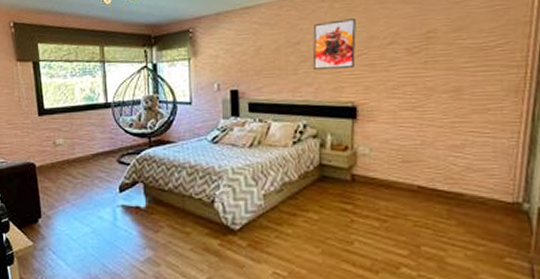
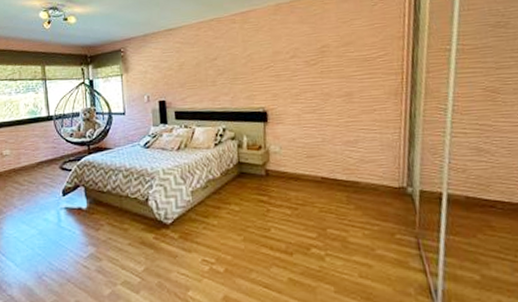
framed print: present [312,18,356,69] -> none [227,37,264,81]

